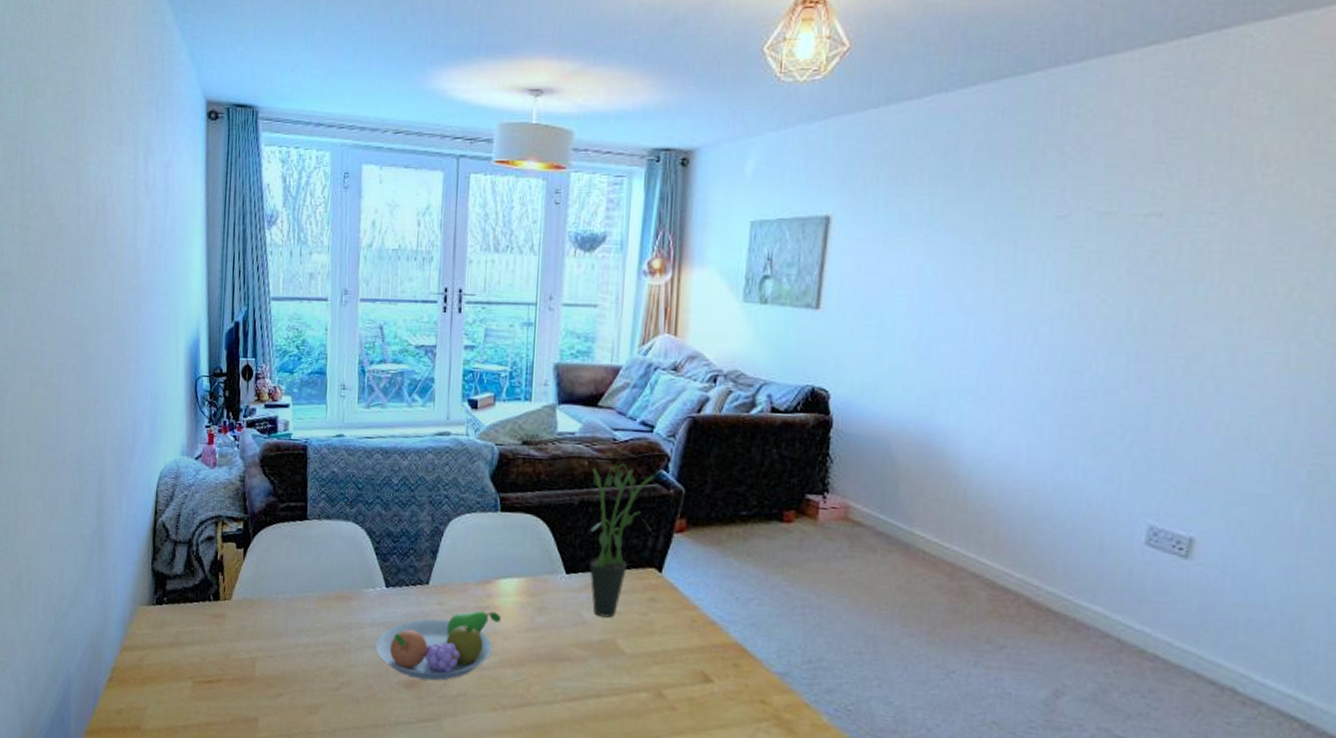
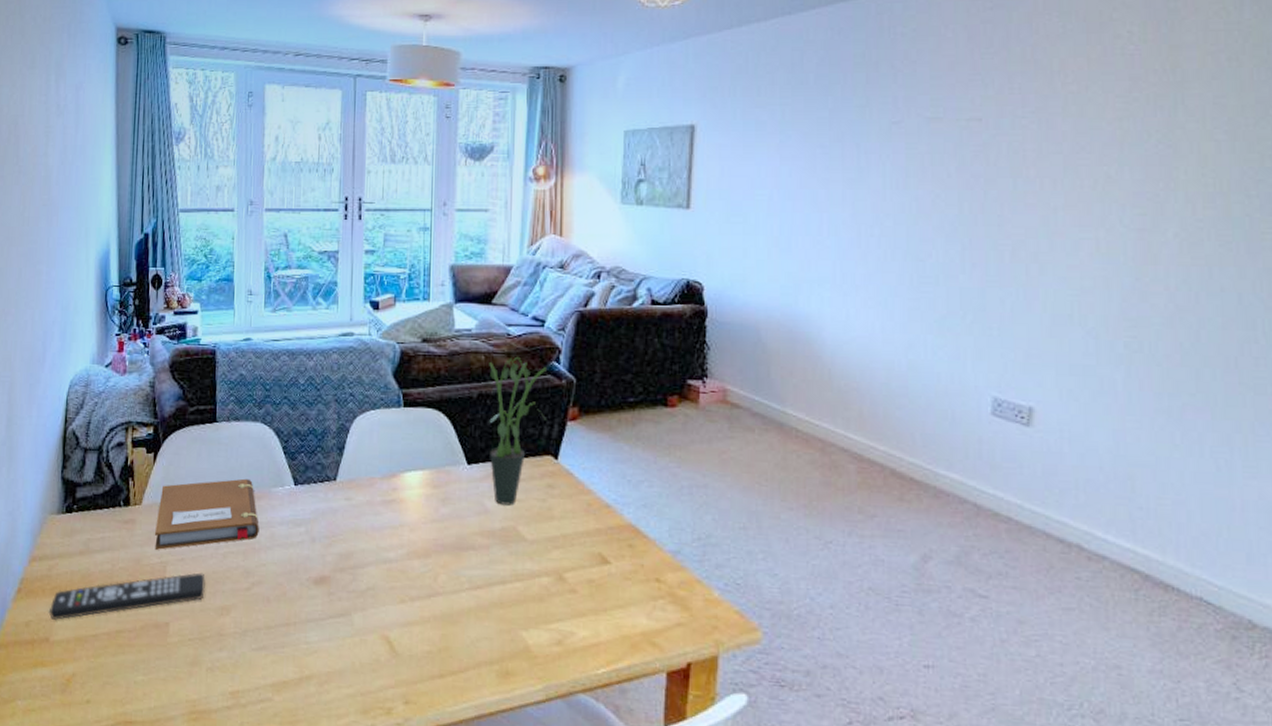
remote control: none [139,670,295,710] -> present [48,572,205,620]
notebook: none [244,578,350,646] -> present [155,478,259,550]
fruit bowl: present [375,610,501,681] -> none [285,504,406,576]

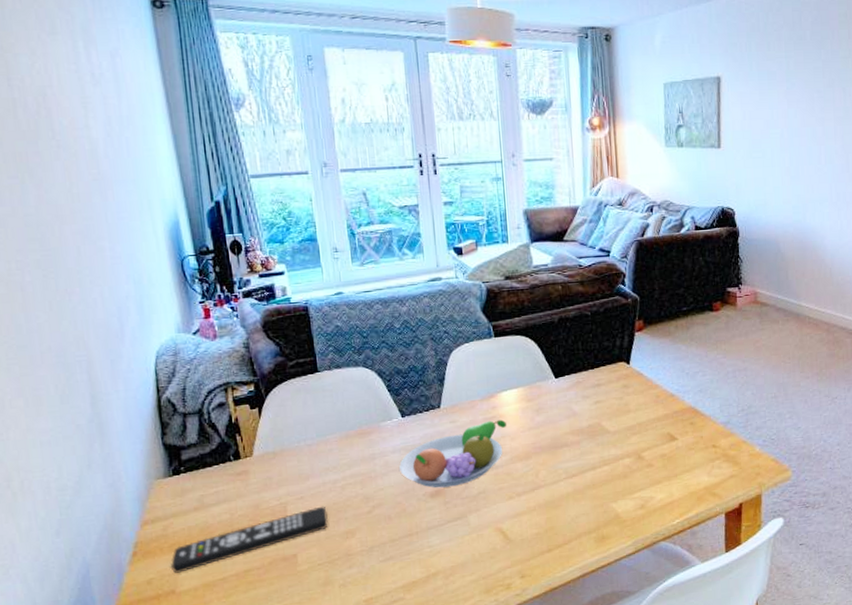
notebook: present [155,478,259,550] -> none [270,418,374,494]
fruit bowl: none [285,504,406,576] -> present [399,419,506,488]
potted plant: present [489,356,553,505] -> none [566,283,621,407]

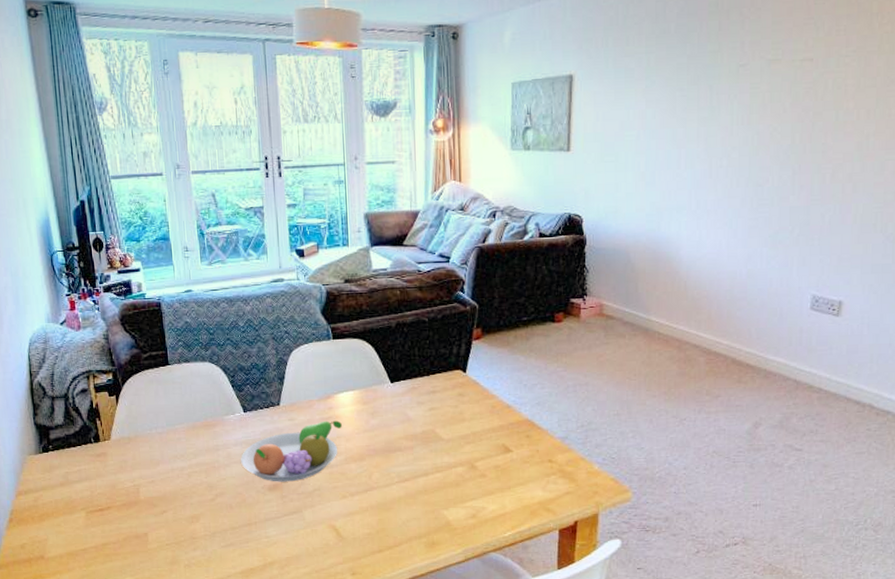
remote control: present [170,506,328,573] -> none [40,491,176,541]

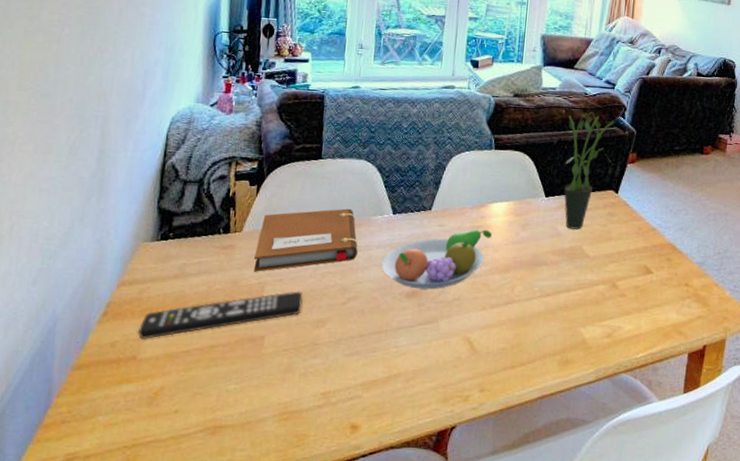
remote control: none [40,491,176,541] -> present [137,291,303,339]
notebook: none [125,410,217,476] -> present [253,208,358,272]
potted plant: none [404,289,459,413] -> present [564,111,619,230]

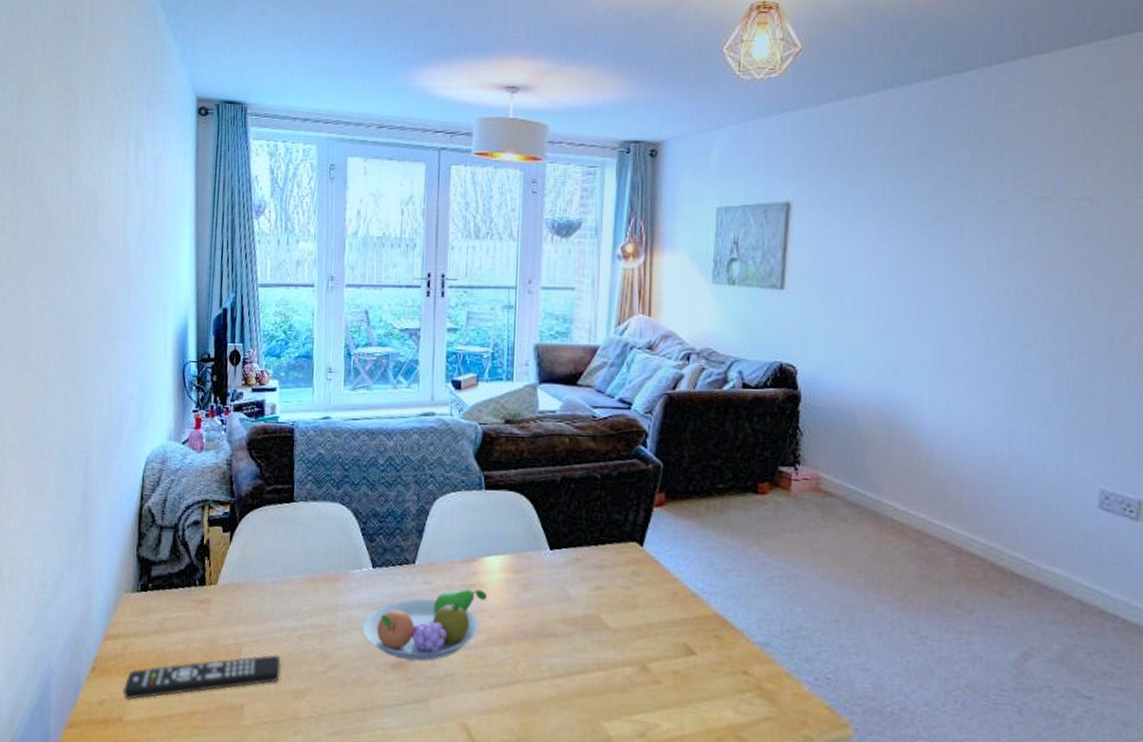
notebook: present [253,208,358,272] -> none [230,560,336,631]
potted plant: present [564,111,619,230] -> none [573,439,640,593]

